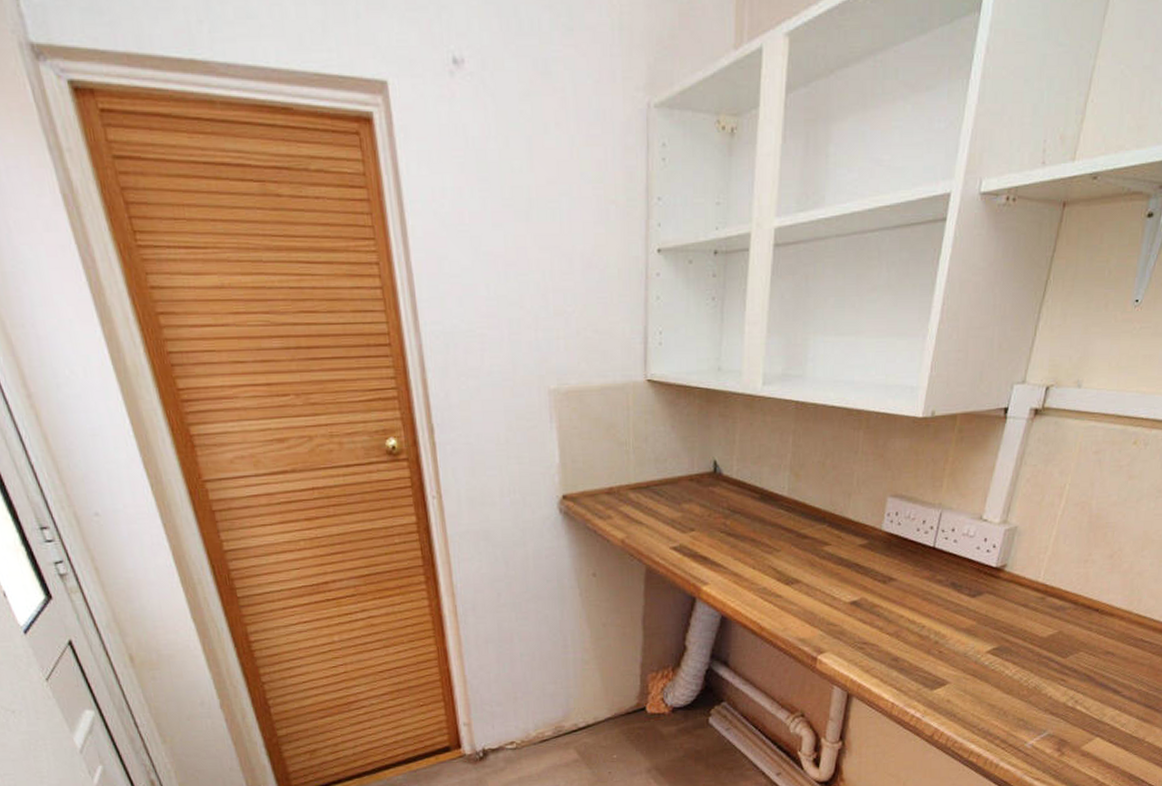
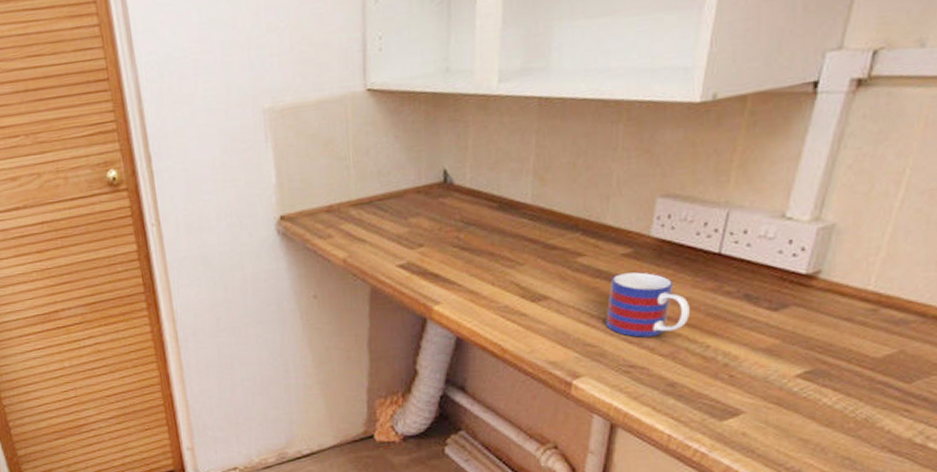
mug: none [845,561,911,618] -> present [606,272,690,338]

